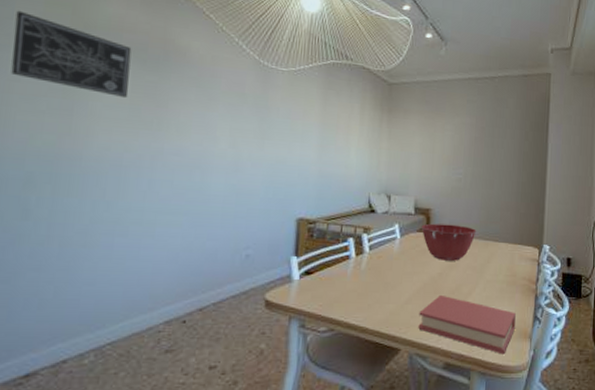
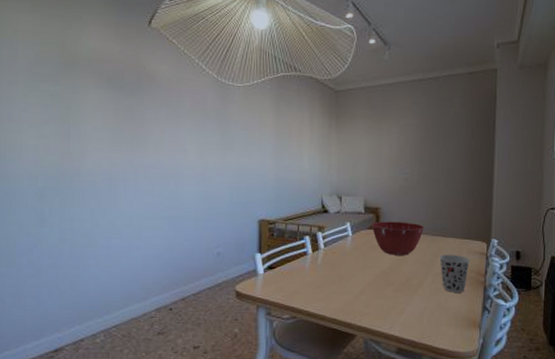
wall art: present [11,10,132,99] -> none [19,51,112,121]
book: present [418,294,516,355] -> none [372,286,465,342]
cup: none [491,260,522,301] -> present [439,254,470,293]

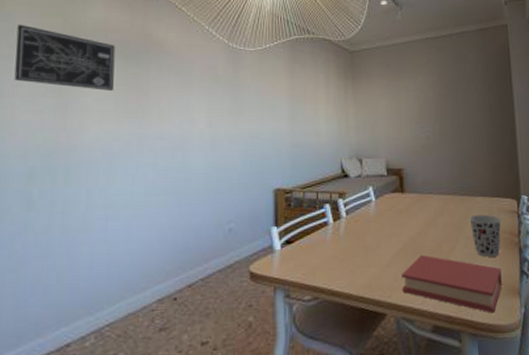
wall art: none [19,51,112,121] -> present [14,24,116,92]
mixing bowl: present [371,221,424,256] -> none [395,182,451,220]
book: none [372,286,465,342] -> present [402,254,502,314]

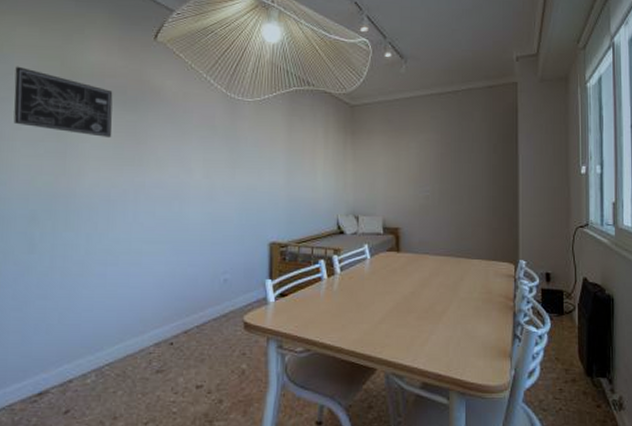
book: present [402,254,502,314] -> none [393,313,493,374]
cup: present [469,214,502,257] -> none [465,277,497,319]

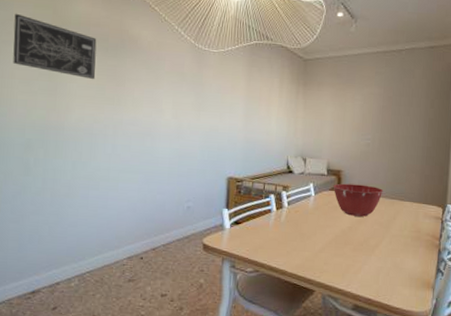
mixing bowl: none [390,242,448,279] -> present [333,183,384,217]

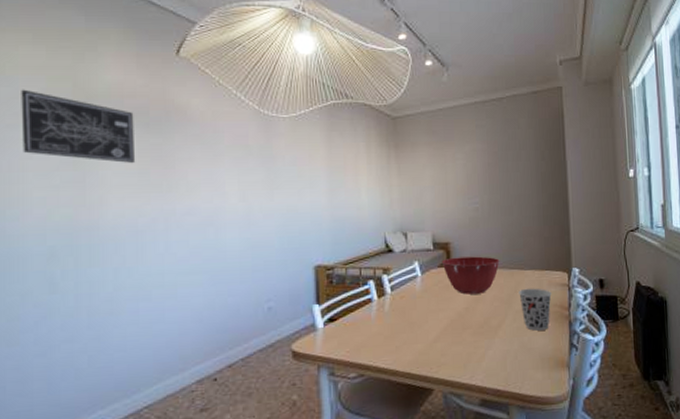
cup: none [397,217,426,255] -> present [519,288,552,331]

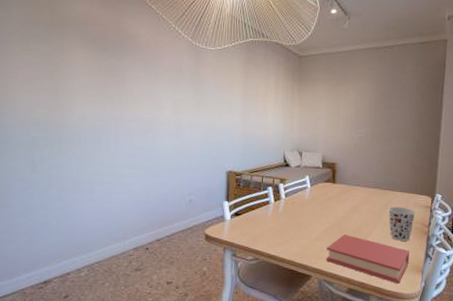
wall art: present [21,89,136,164] -> none [13,13,96,79]
mixing bowl: present [441,256,500,295] -> none [328,175,376,207]
book: none [449,329,551,386] -> present [326,234,410,284]

